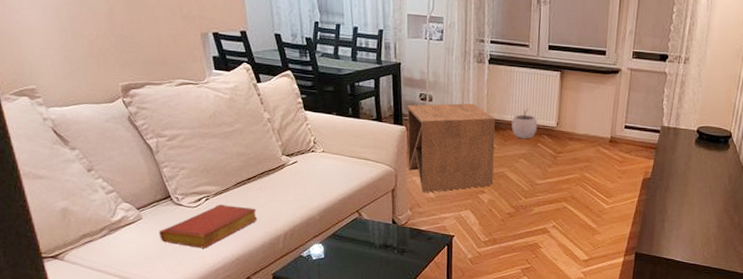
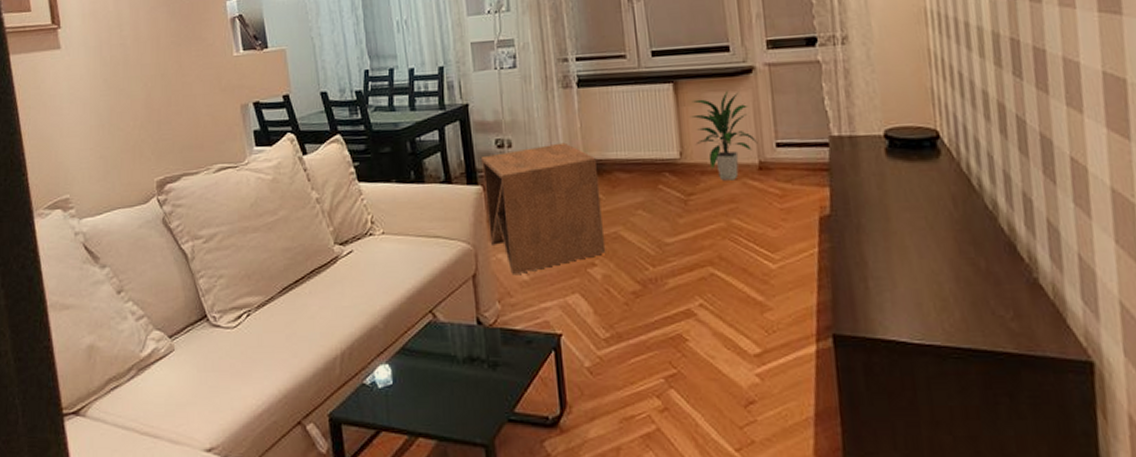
book: present [158,204,258,249] -> none [193,320,308,385]
plant pot: present [511,108,538,140] -> none [618,138,655,182]
indoor plant: none [568,83,613,147] -> present [690,90,758,181]

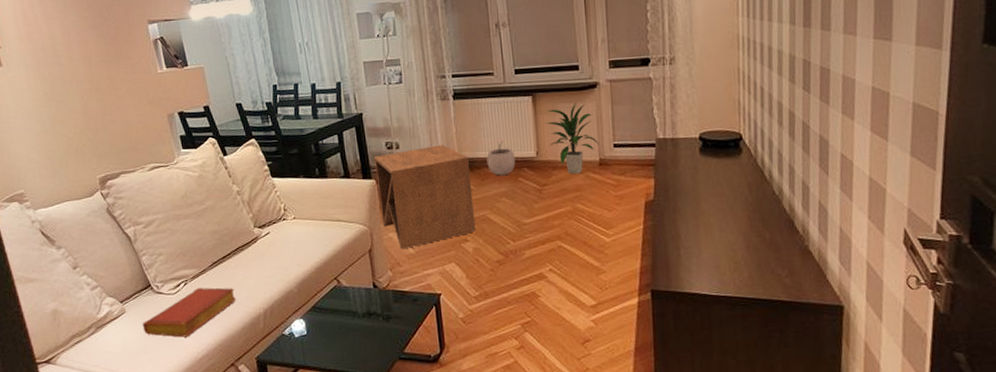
book: none [193,320,308,385] -> present [142,287,236,338]
plant pot: none [618,138,655,182] -> present [486,140,516,176]

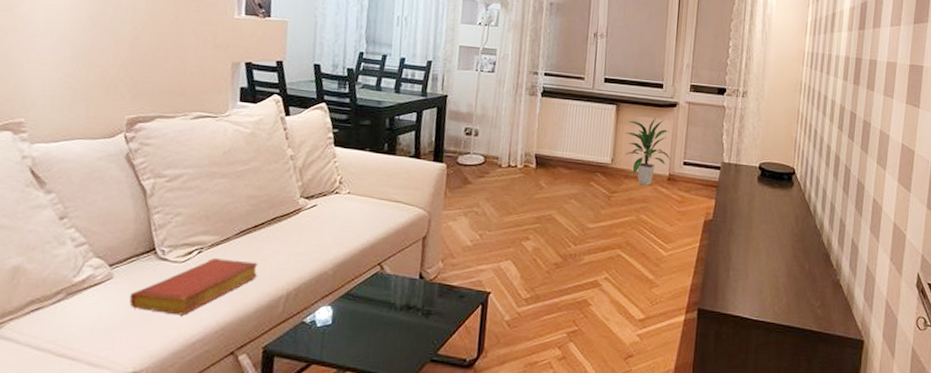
side table: present [374,144,476,250] -> none [444,138,545,241]
plant pot: present [486,140,516,176] -> none [562,143,591,178]

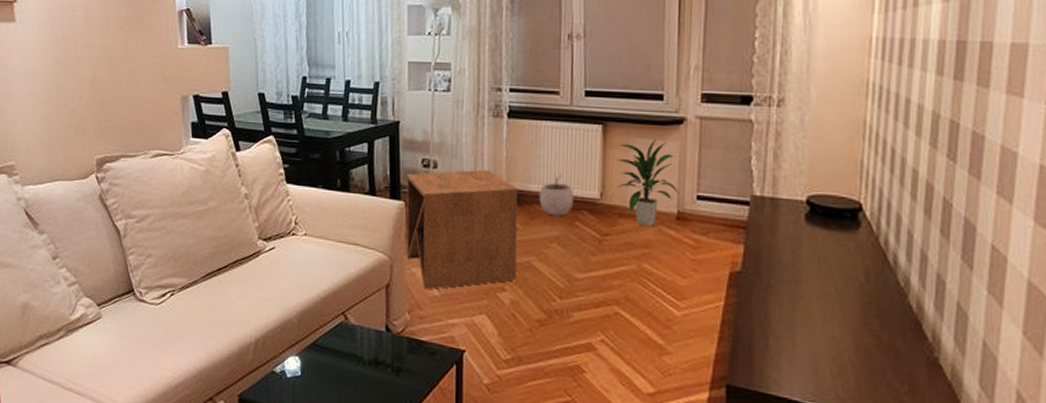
book: present [129,258,258,316] -> none [117,301,226,358]
side table: none [444,138,545,241] -> present [406,169,518,290]
plant pot: none [562,143,591,178] -> present [539,174,575,217]

